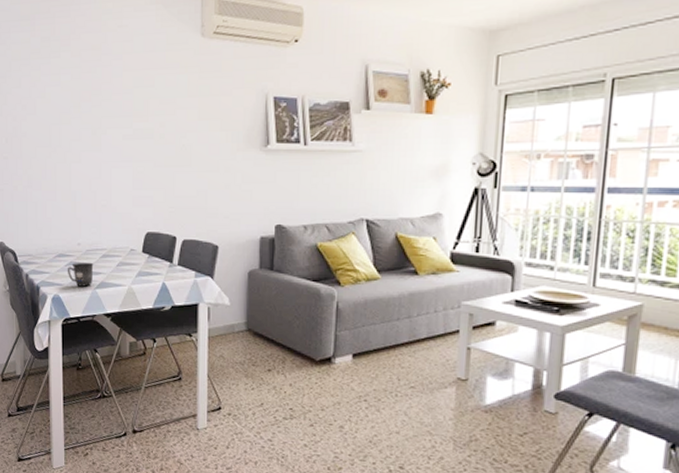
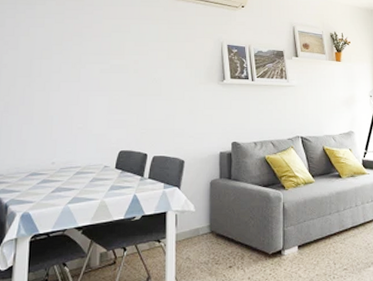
mug: present [67,262,94,287] -> none [39,179,67,203]

